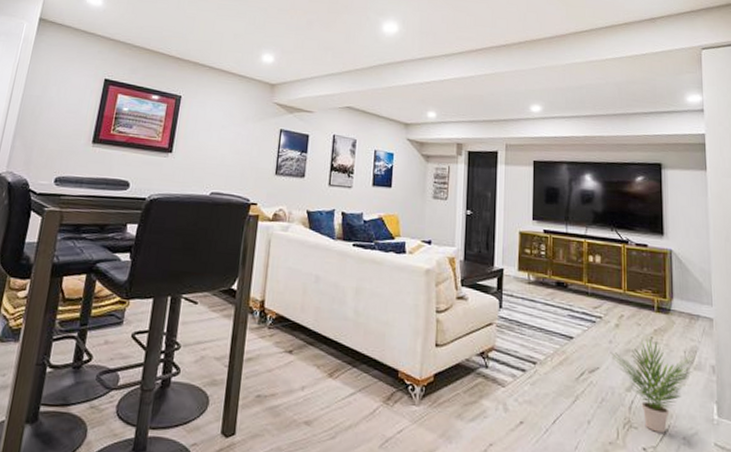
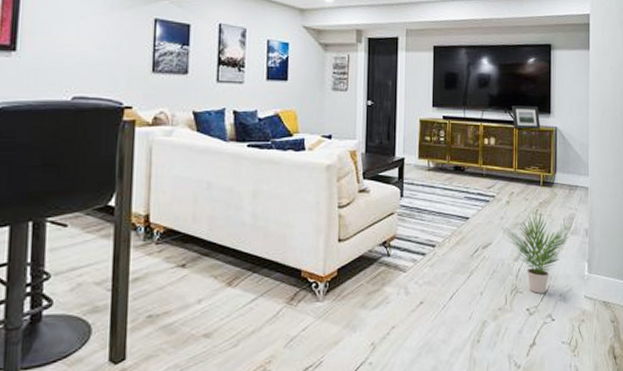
picture frame: none [619,224,653,251] -> present [512,106,541,130]

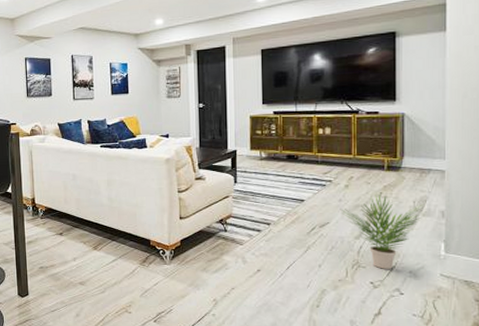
picture frame: present [512,106,541,130] -> none [349,95,384,119]

